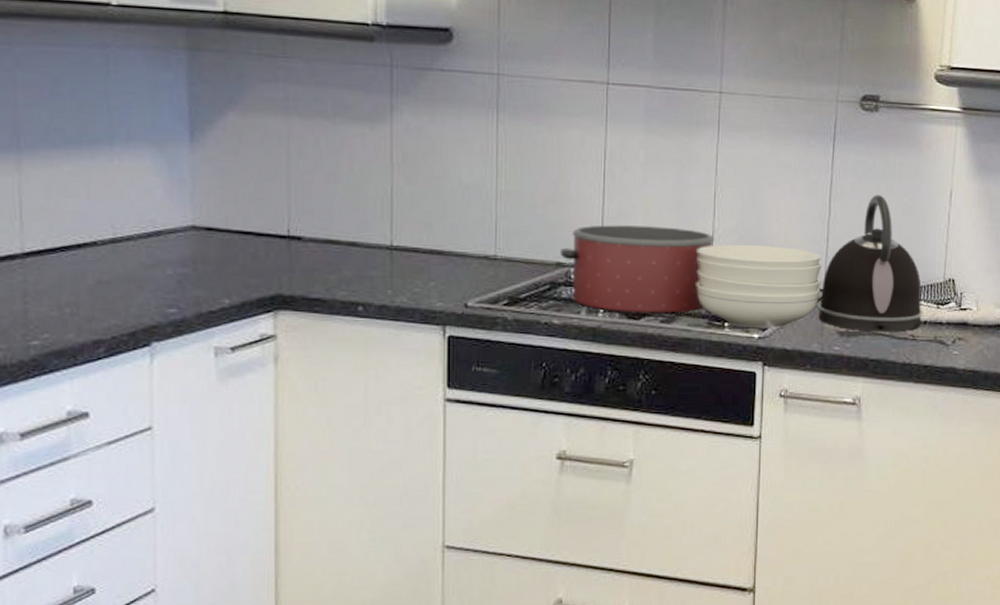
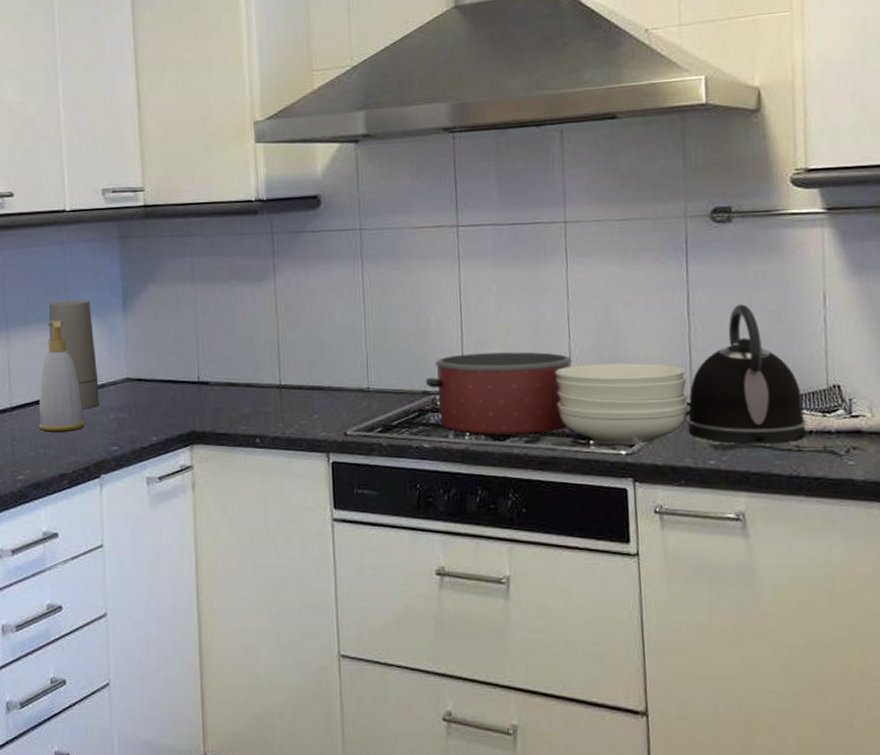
soap bottle: none [64,144,133,287] -> present [39,319,86,432]
canister: none [82,121,152,261] -> present [48,300,99,409]

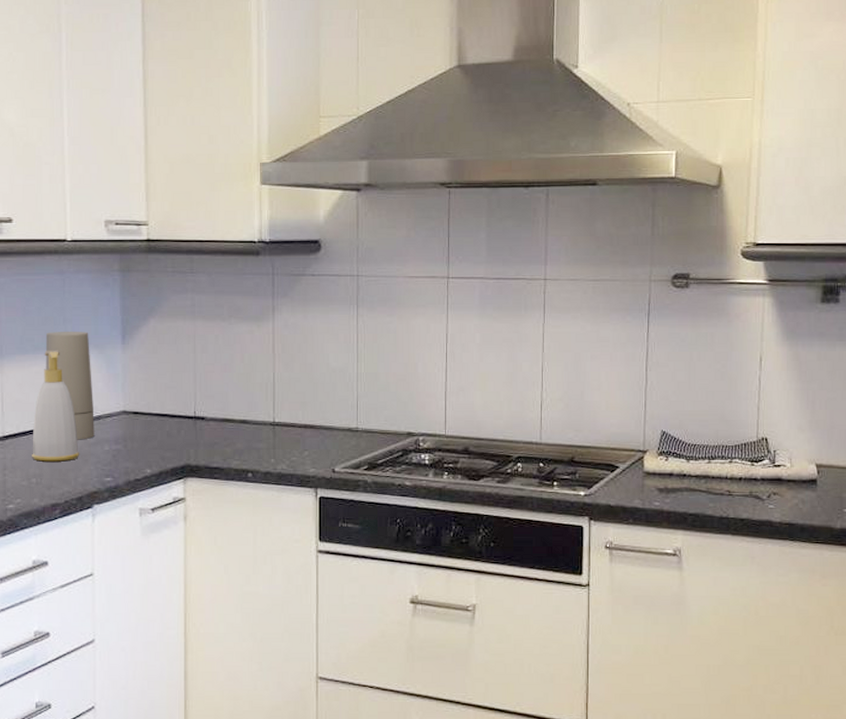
cooking pot: present [425,351,572,435] -> none [410,398,543,475]
bowl: present [555,362,688,445] -> none [527,412,641,487]
kettle: present [686,304,808,444] -> none [637,363,738,488]

